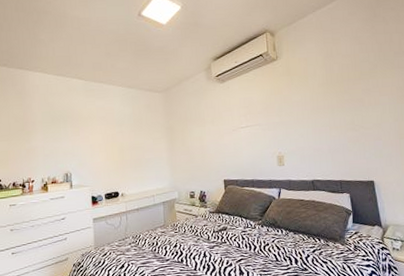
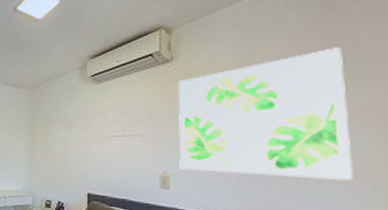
wall art: none [283,44,395,148] -> present [178,47,353,181]

